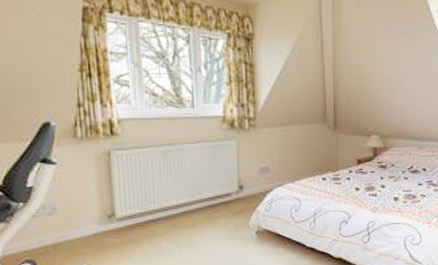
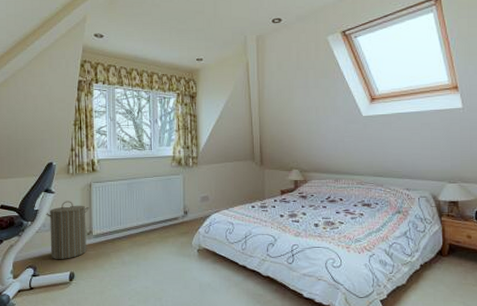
laundry hamper: none [45,174,109,250] -> present [46,201,89,259]

